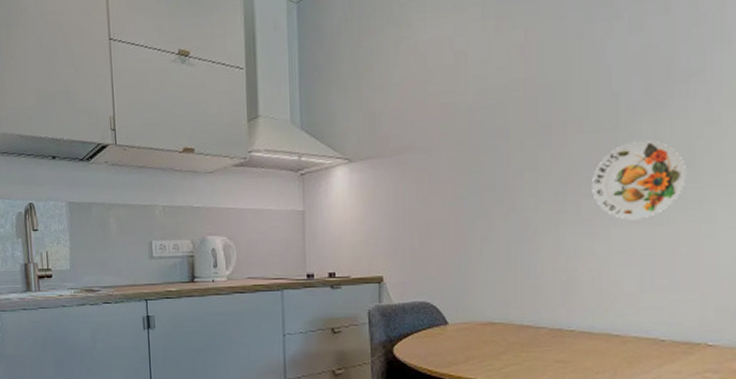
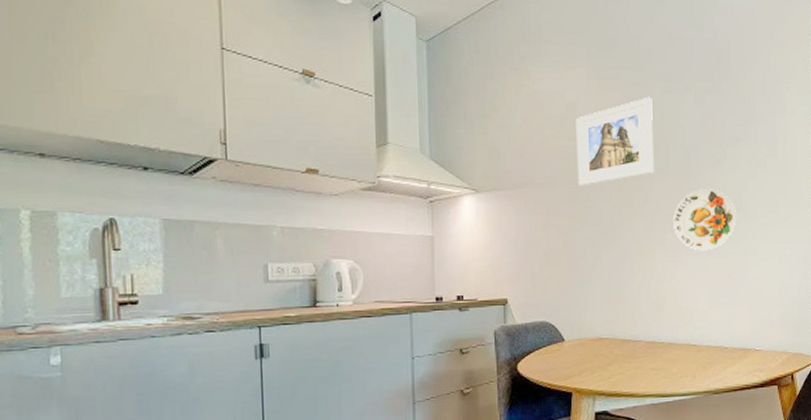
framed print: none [466,31,568,149] -> present [576,96,654,187]

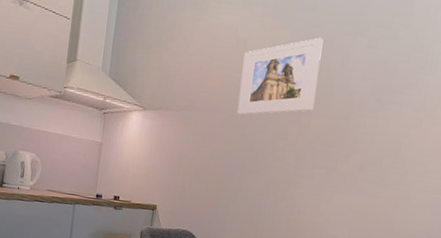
decorative plate: present [673,189,736,251] -> none [324,130,393,191]

